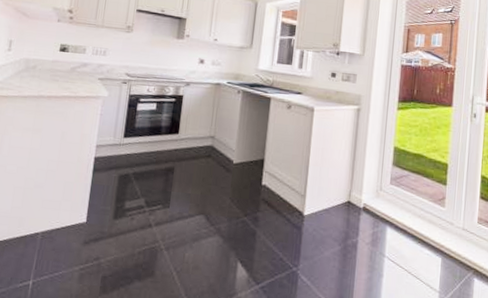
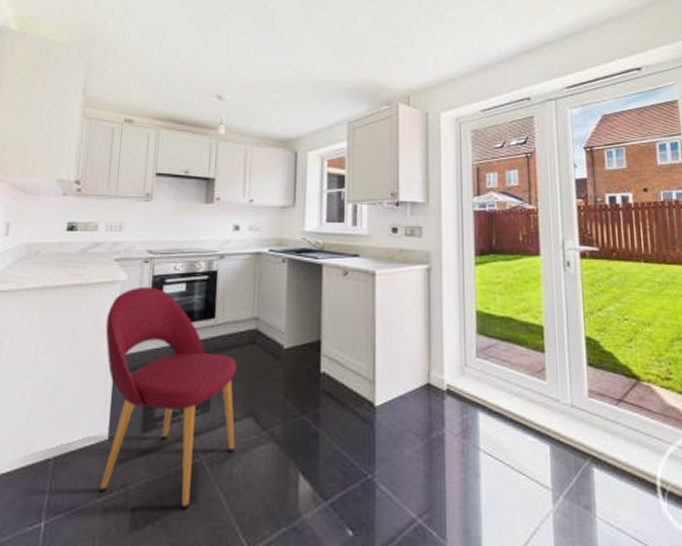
dining chair: none [77,103,195,282] -> present [99,286,237,510]

